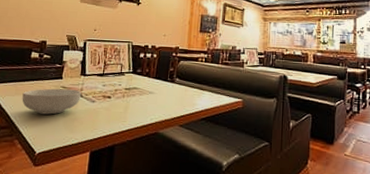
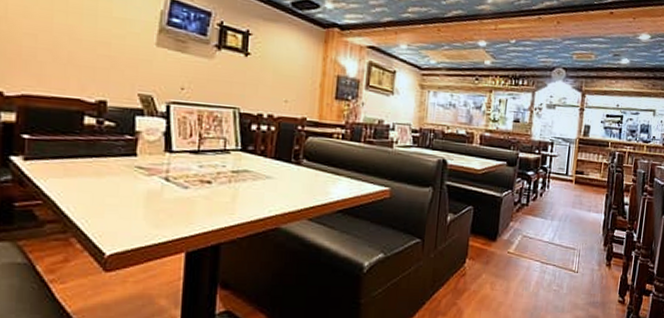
cereal bowl: present [22,88,82,115] -> none [75,168,168,204]

